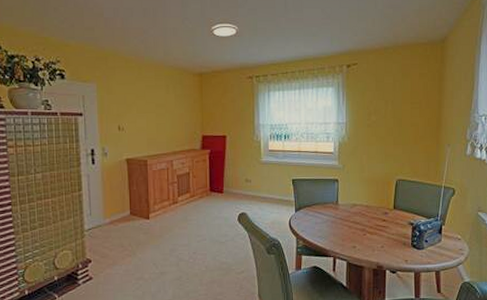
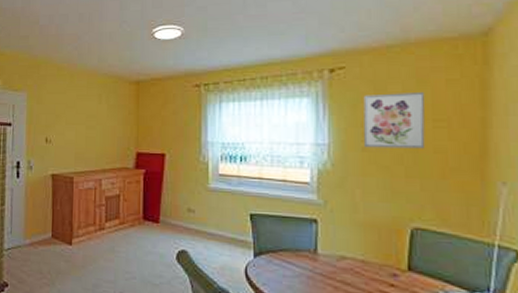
wall art: none [368,82,407,124] -> present [363,91,426,149]

